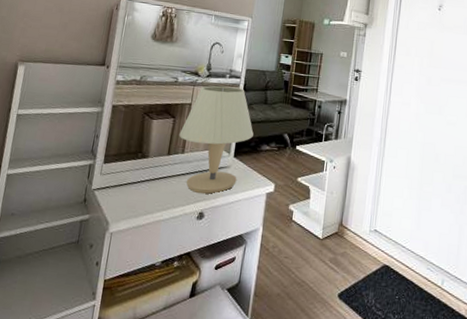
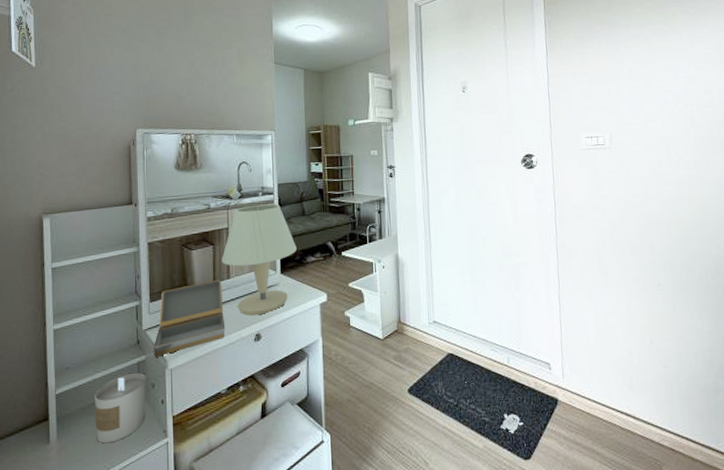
candle: none [26,229,87,296] -> present [95,372,147,444]
jewelry box: none [97,152,176,219] -> present [154,279,226,357]

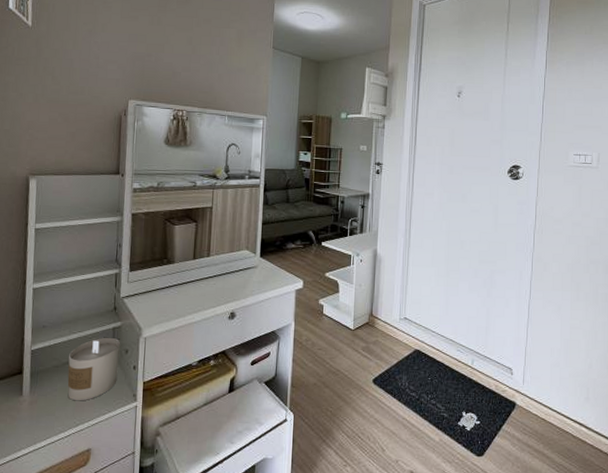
jewelry box: present [154,279,226,357] -> none [129,256,202,325]
table lamp: present [221,204,297,315] -> none [203,187,278,294]

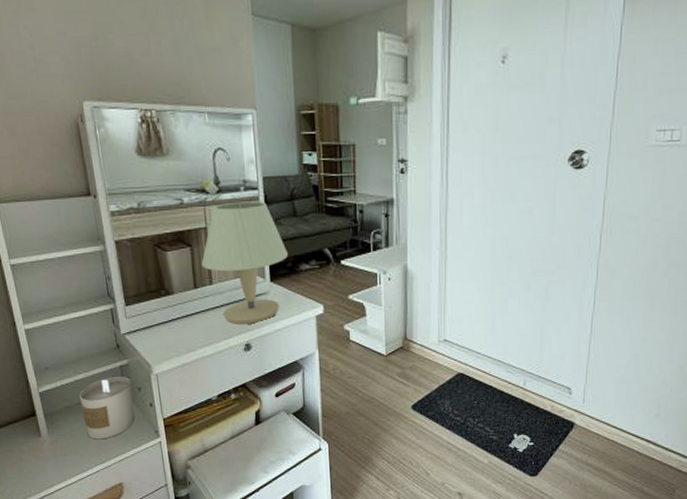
table lamp: none [203,187,278,294] -> present [201,201,288,324]

